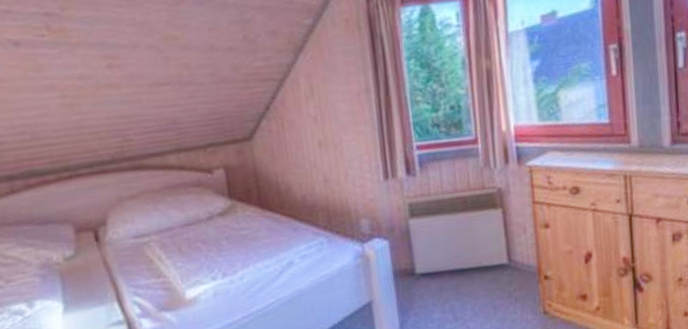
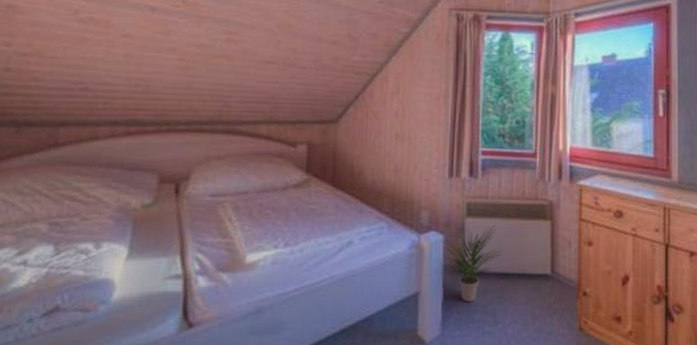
potted plant: none [387,222,454,303] -> present [441,225,503,302]

